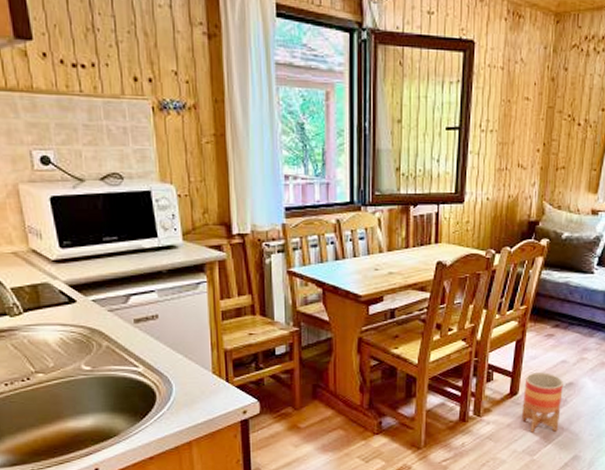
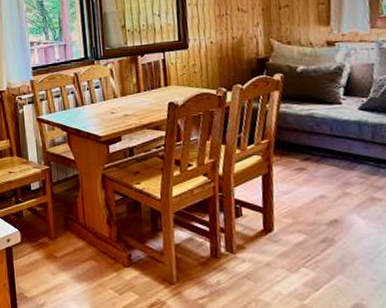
planter: present [521,372,563,433] -> none [279,208,329,274]

